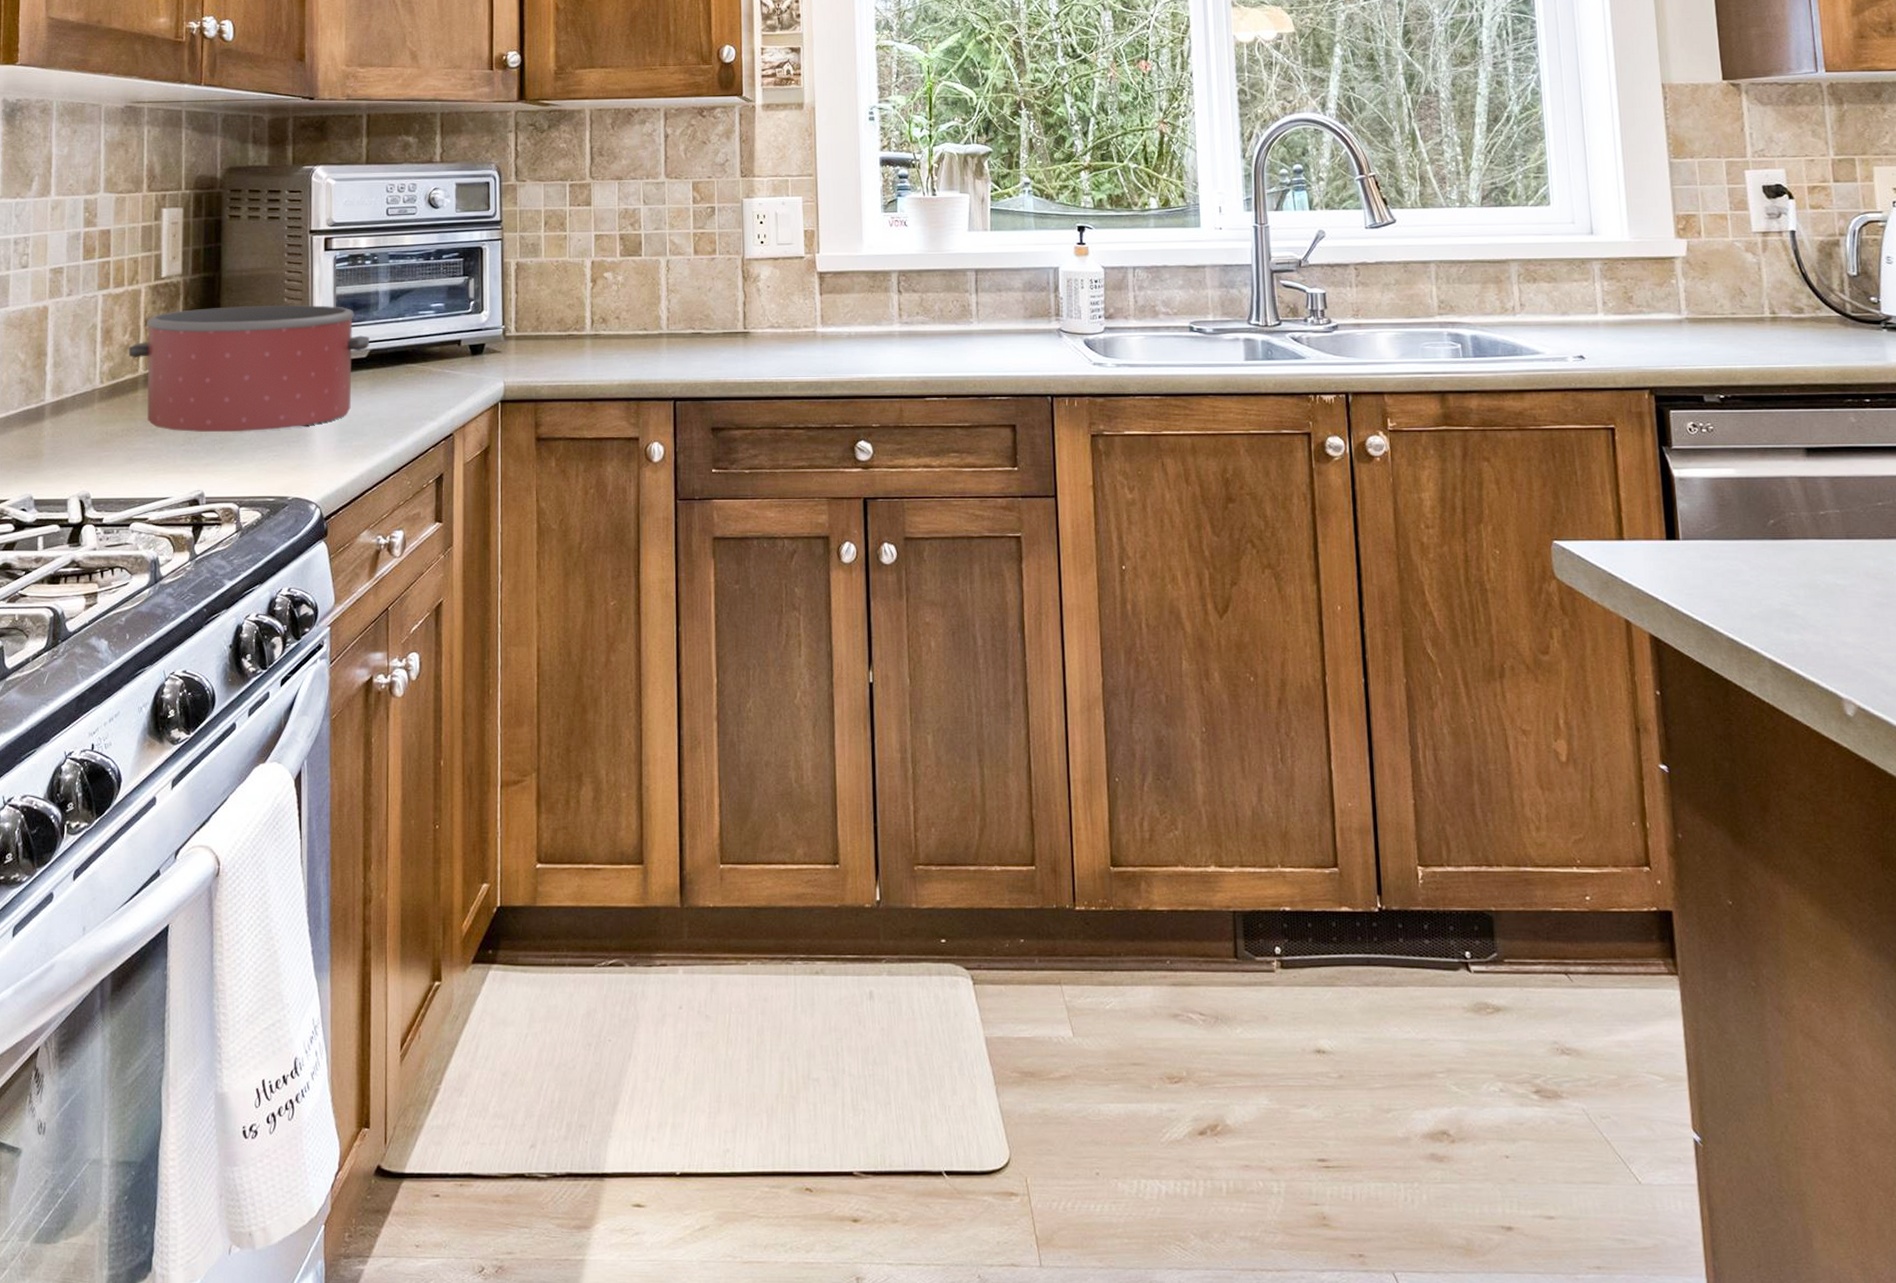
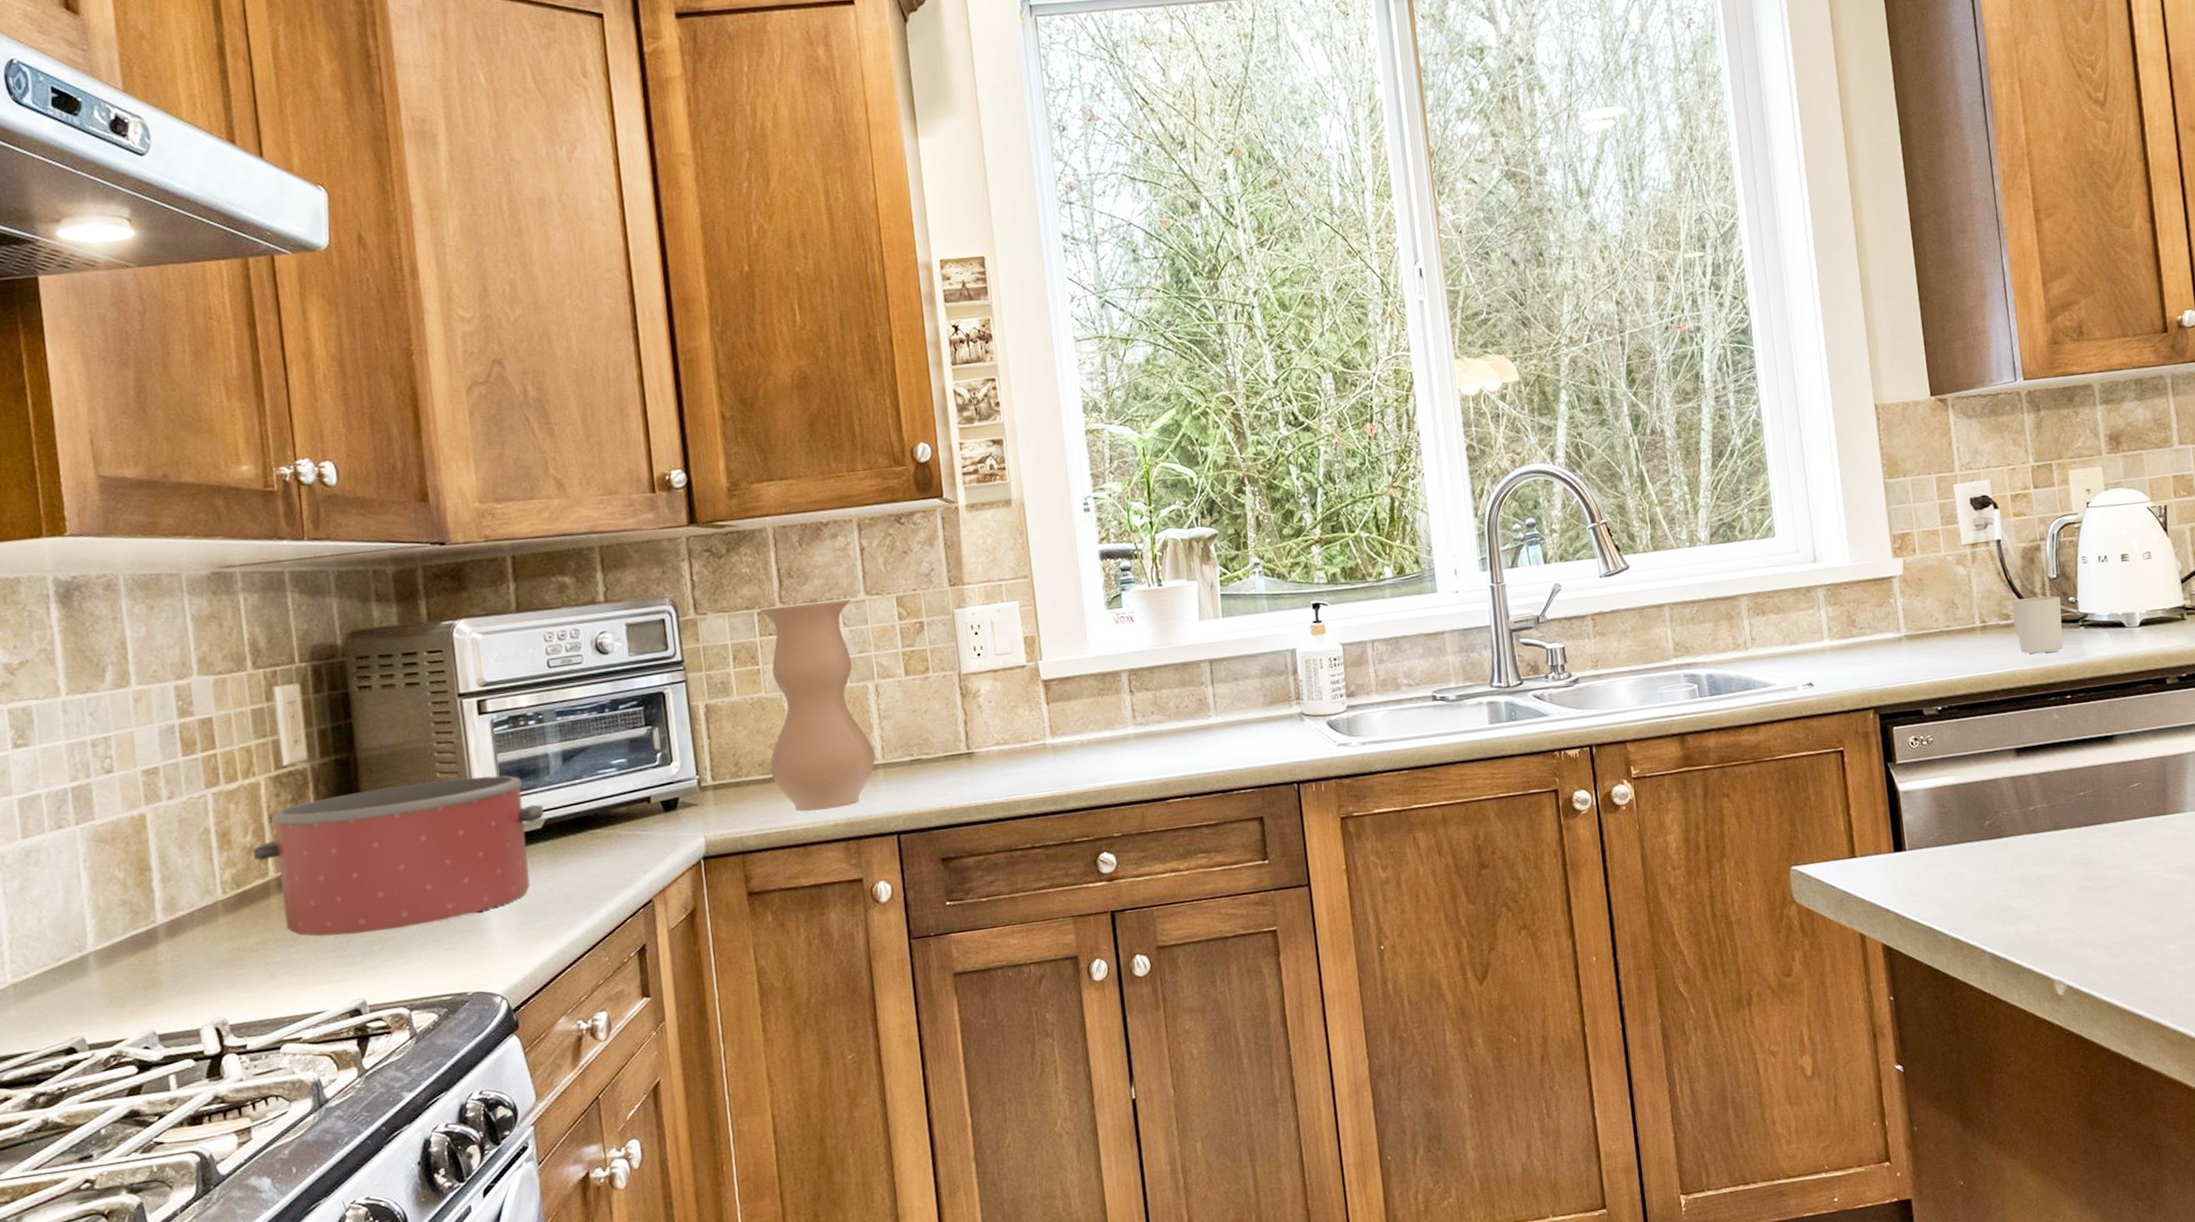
vase: none [566,180,661,370] -> present [760,599,876,812]
mug: none [1806,293,1863,352] -> present [2012,596,2064,654]

